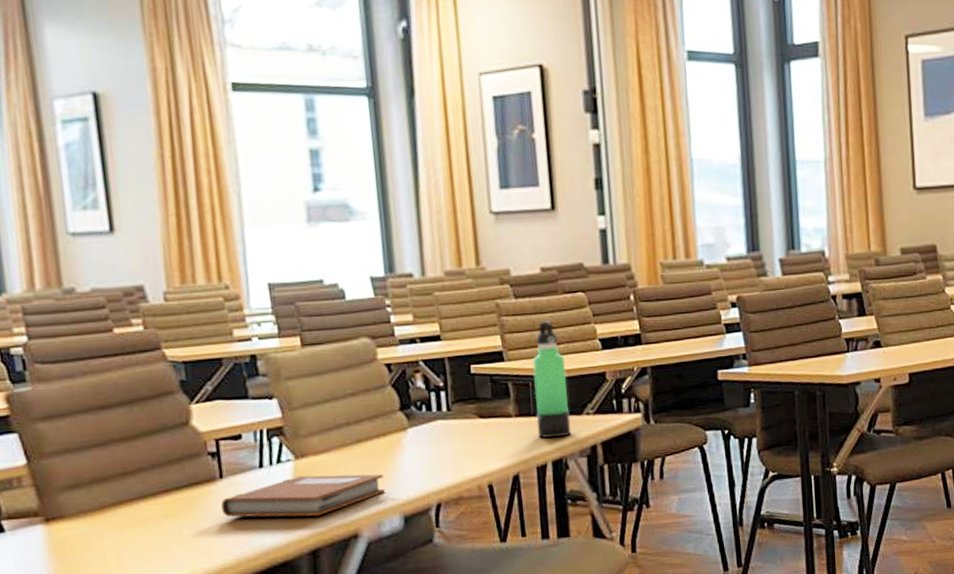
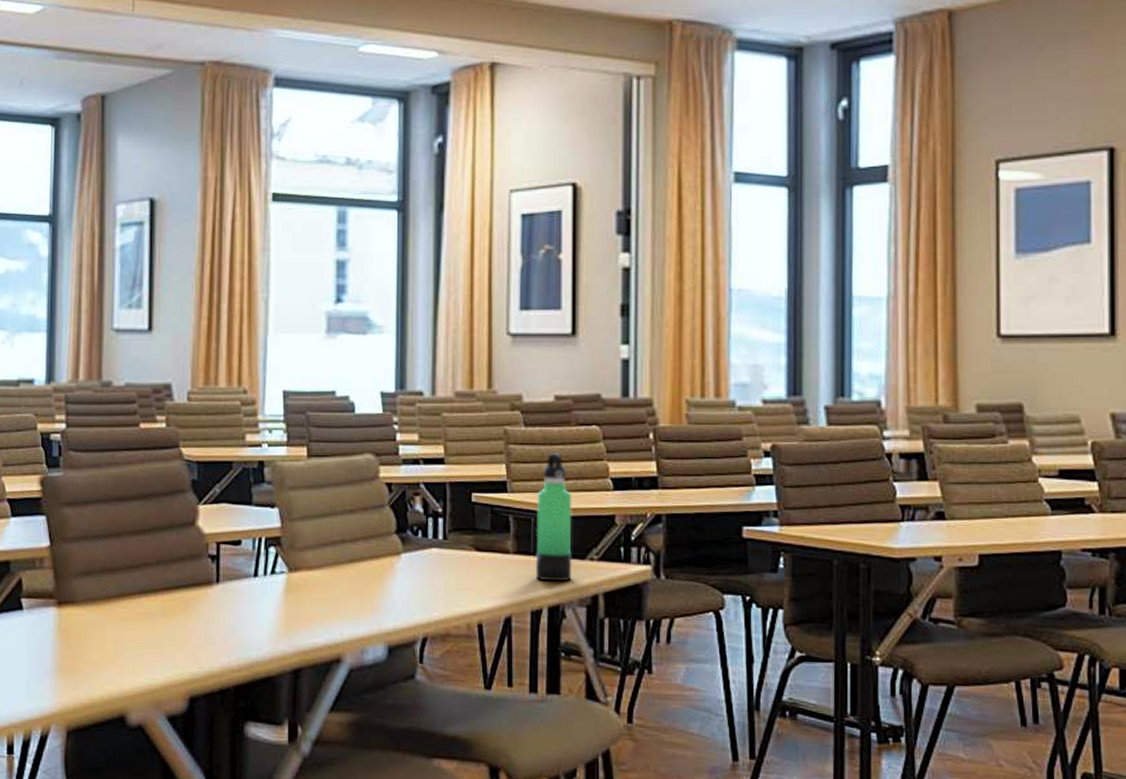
notebook: present [221,474,385,518] -> none [215,589,373,635]

